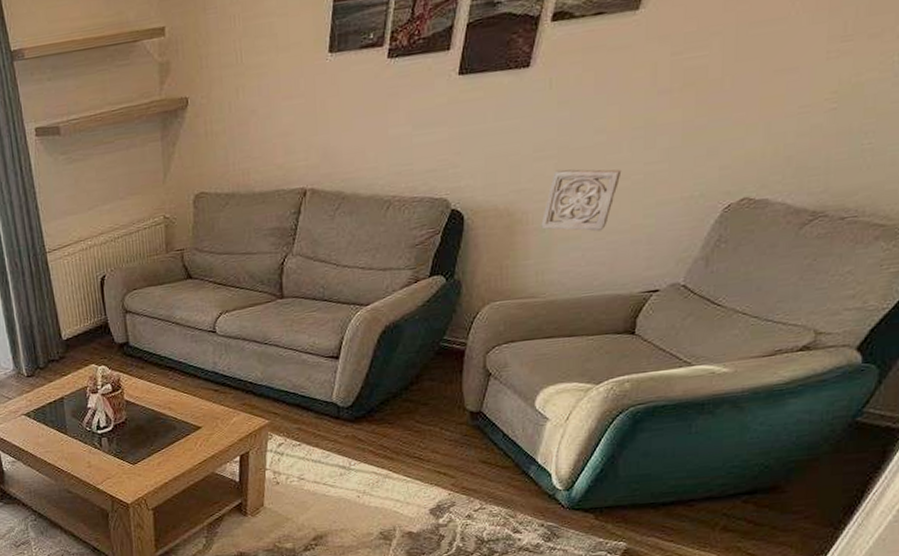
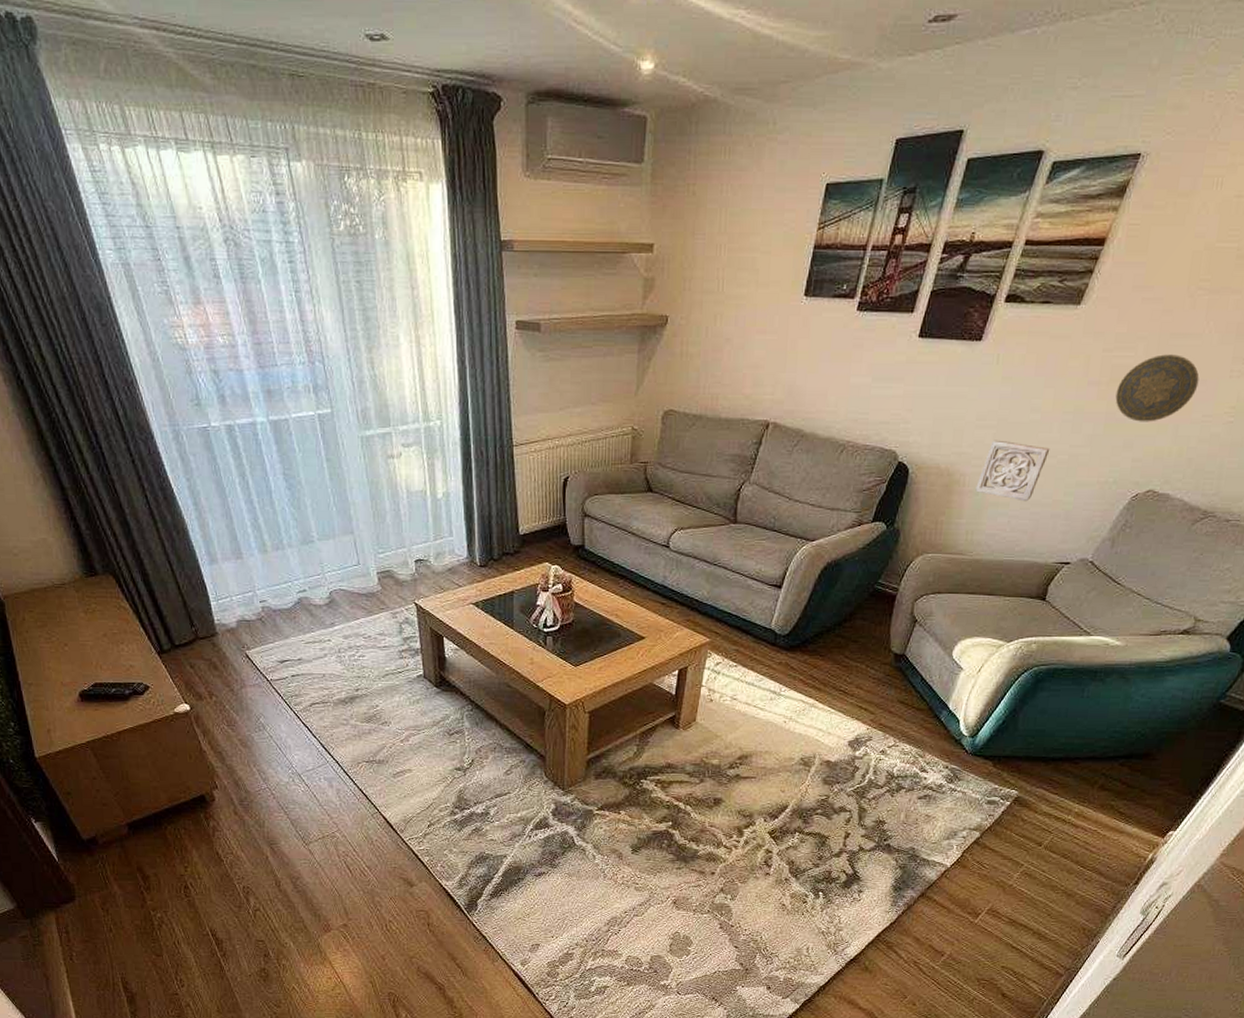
decorative plate: none [692,44,790,126] -> present [1115,354,1199,422]

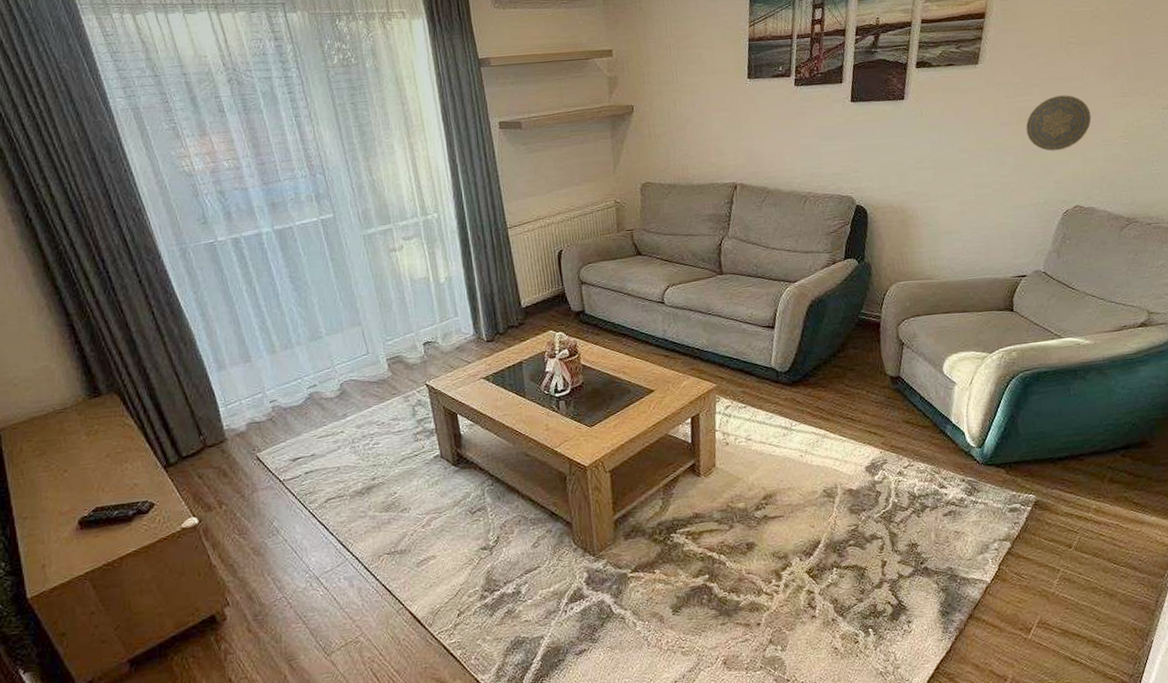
wall ornament: present [975,440,1050,502] -> none [928,178,984,228]

